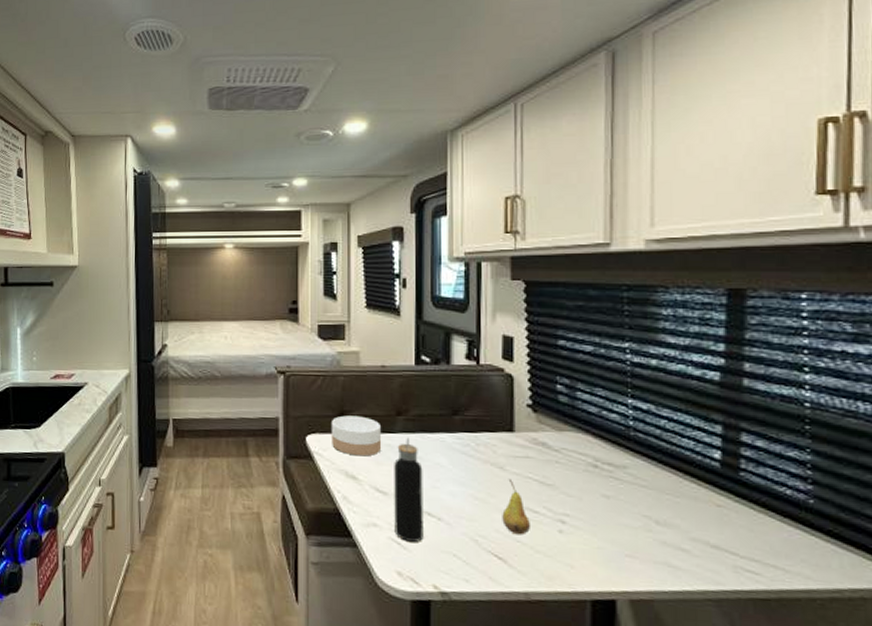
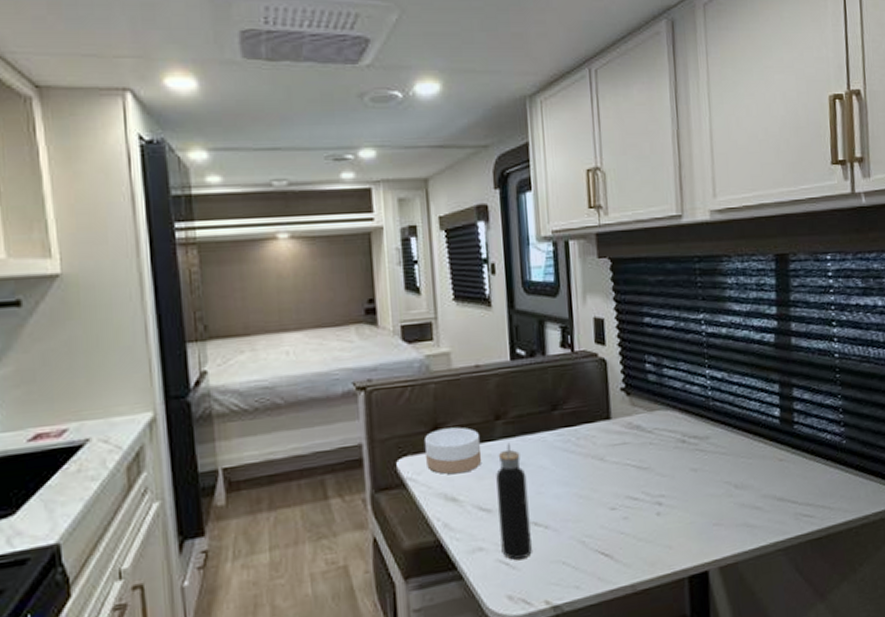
fruit: present [502,478,530,535] -> none [605,469,632,527]

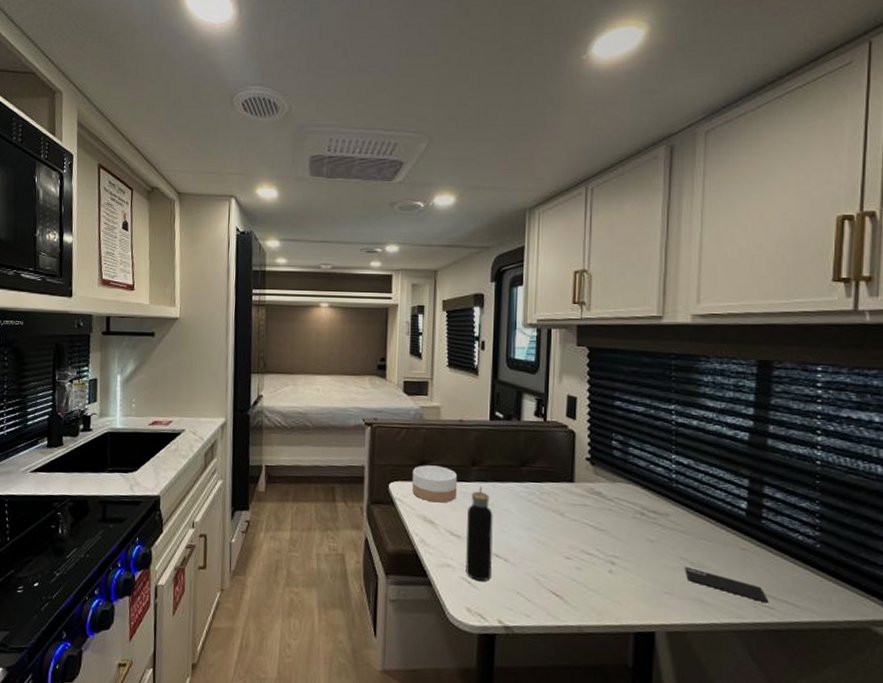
smartphone: none [730,490,808,513] -> present [685,566,769,604]

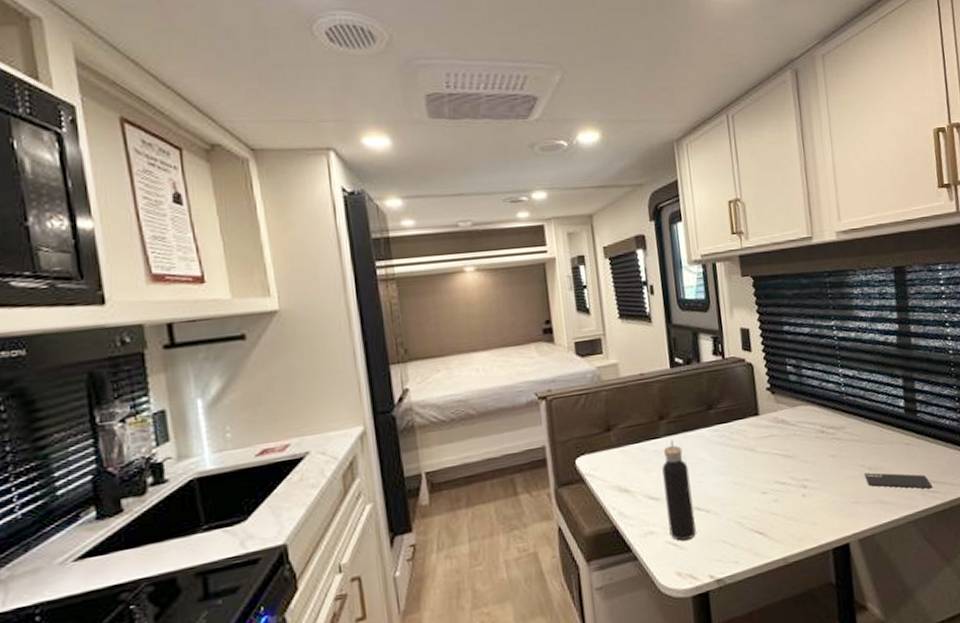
bowl: present [412,465,458,503] -> none [598,427,650,469]

